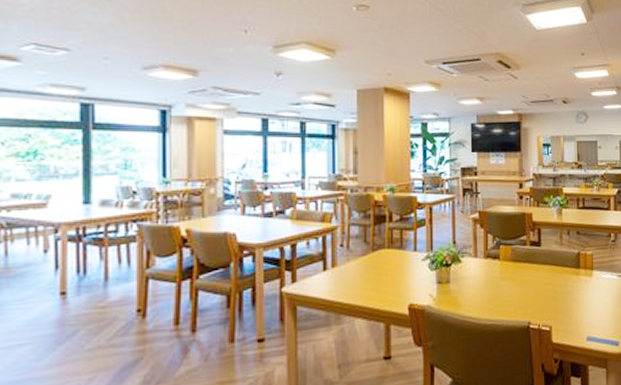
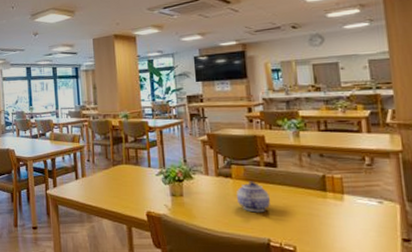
teapot: none [502,261,534,295] -> present [236,181,271,213]

